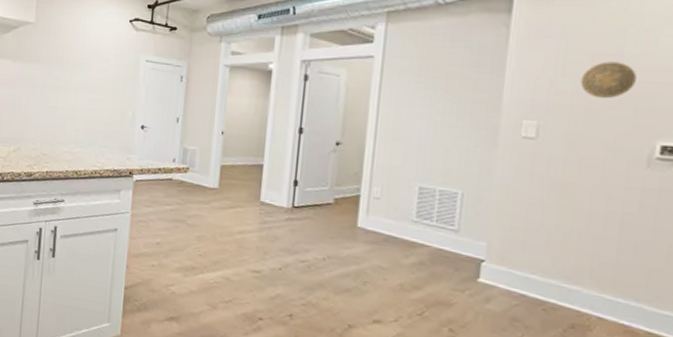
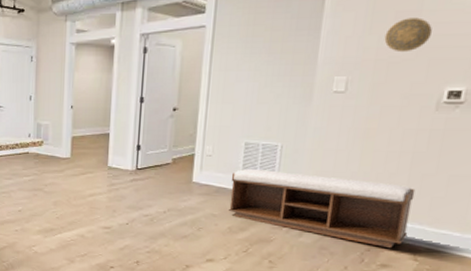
bench: none [400,217,628,328] -> present [229,168,416,249]

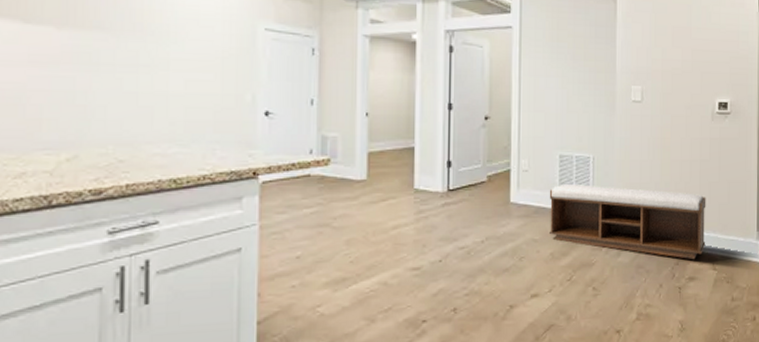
decorative plate: present [384,17,432,53] -> none [667,33,700,65]

